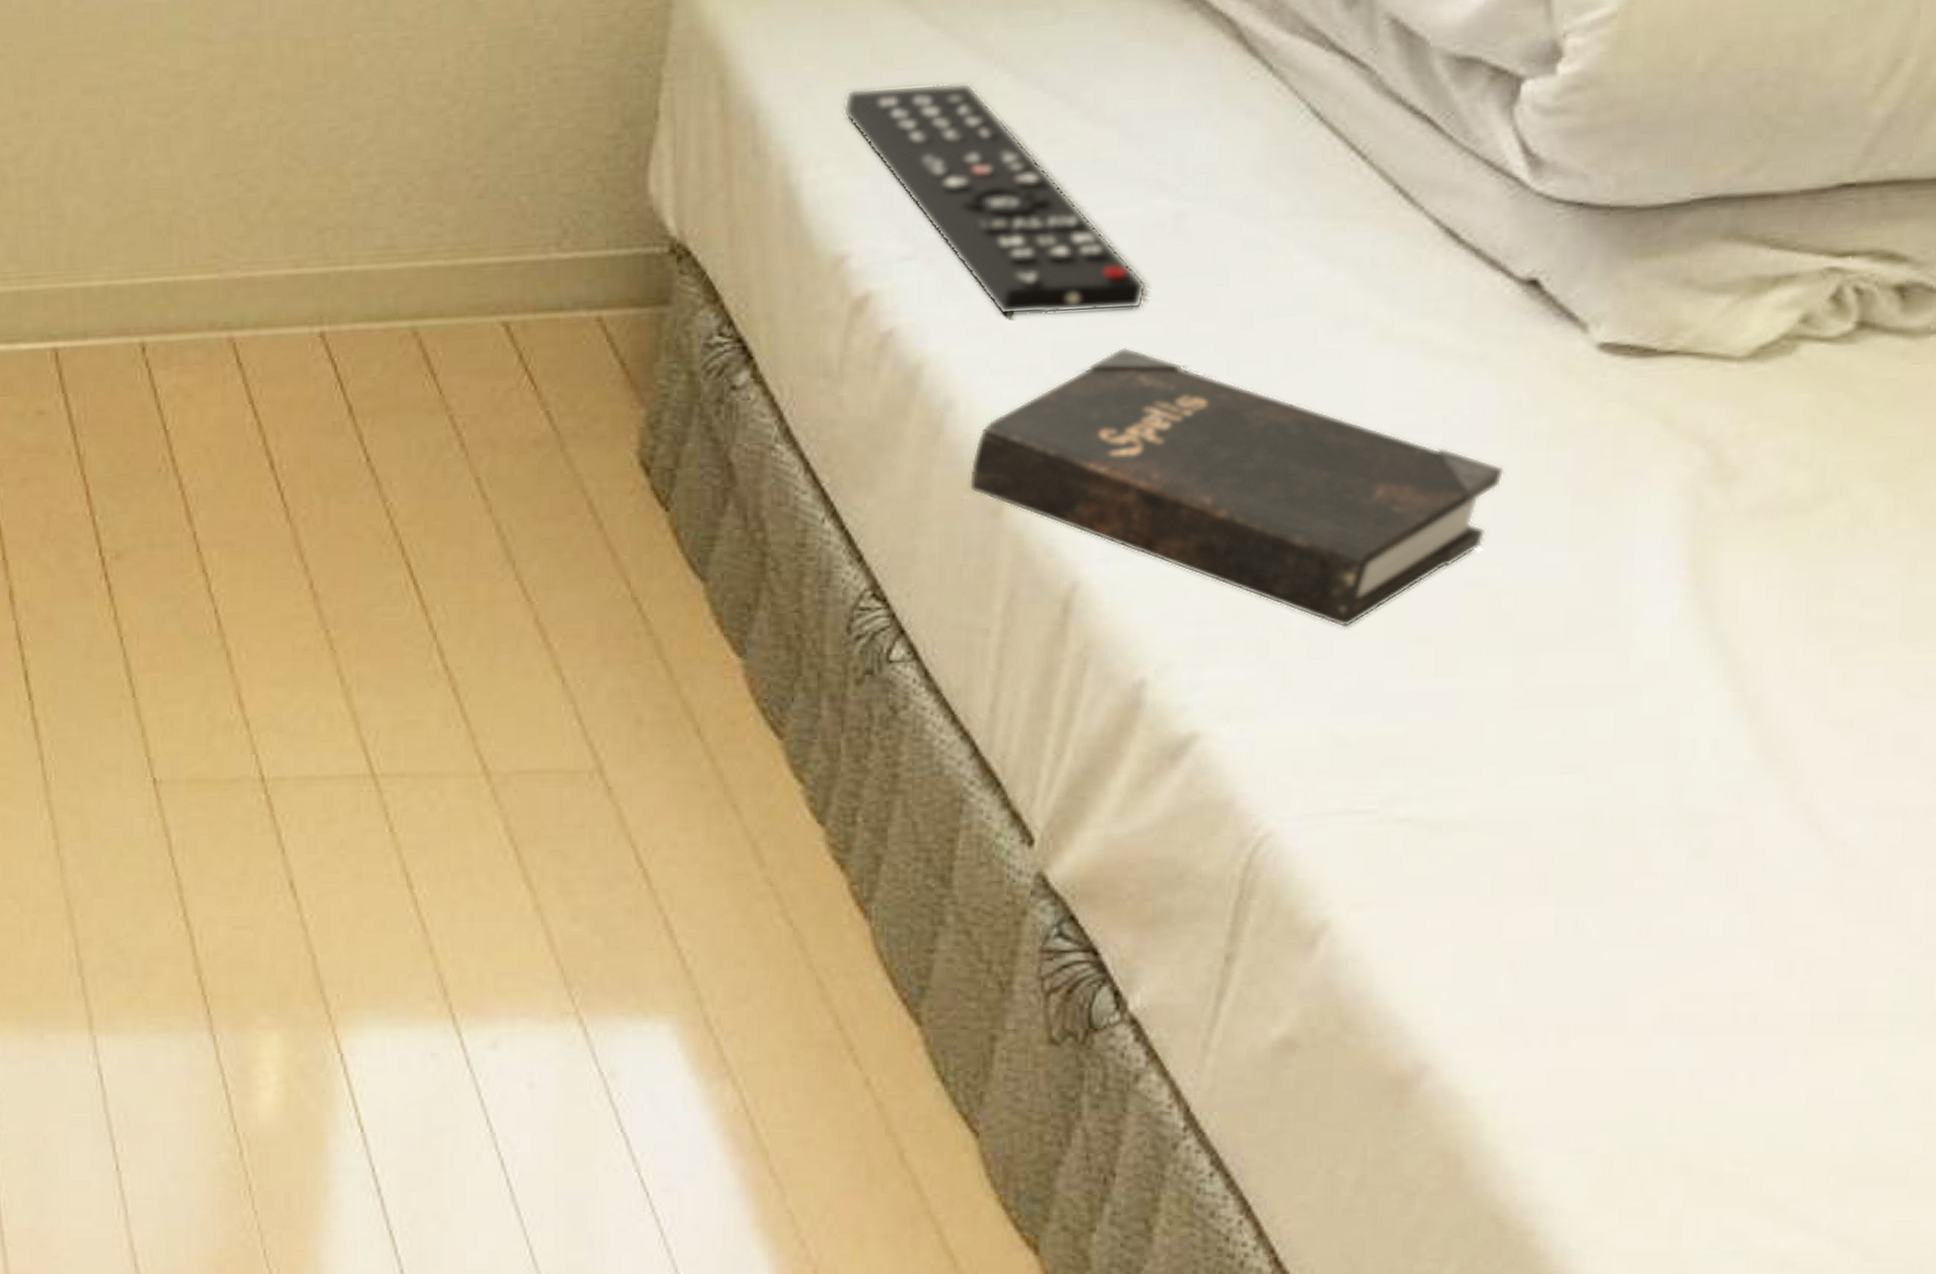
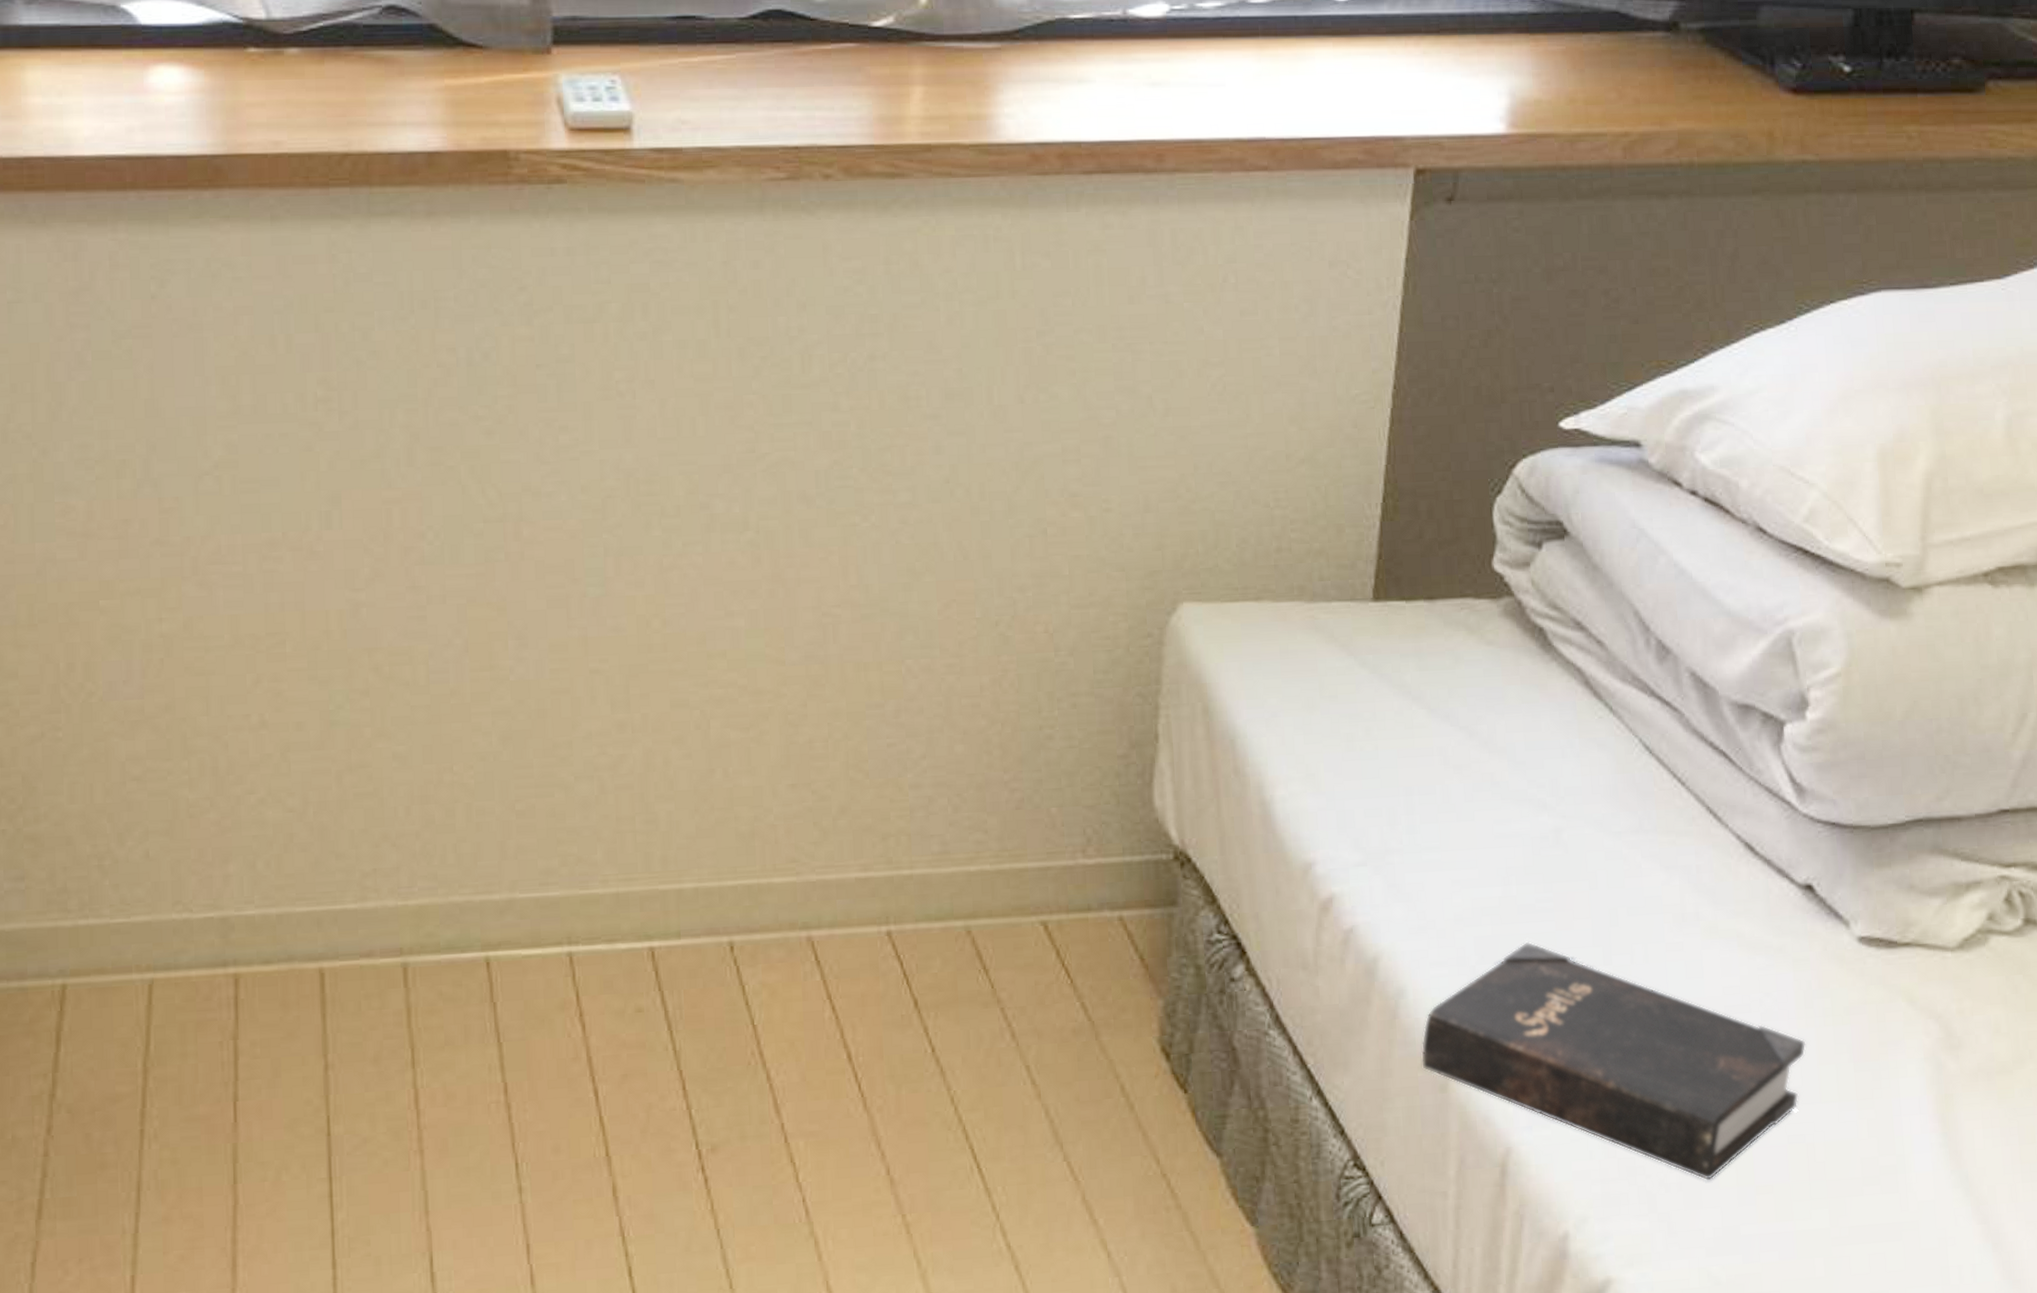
remote control: present [842,83,1146,316] -> none [1301,716,1540,915]

